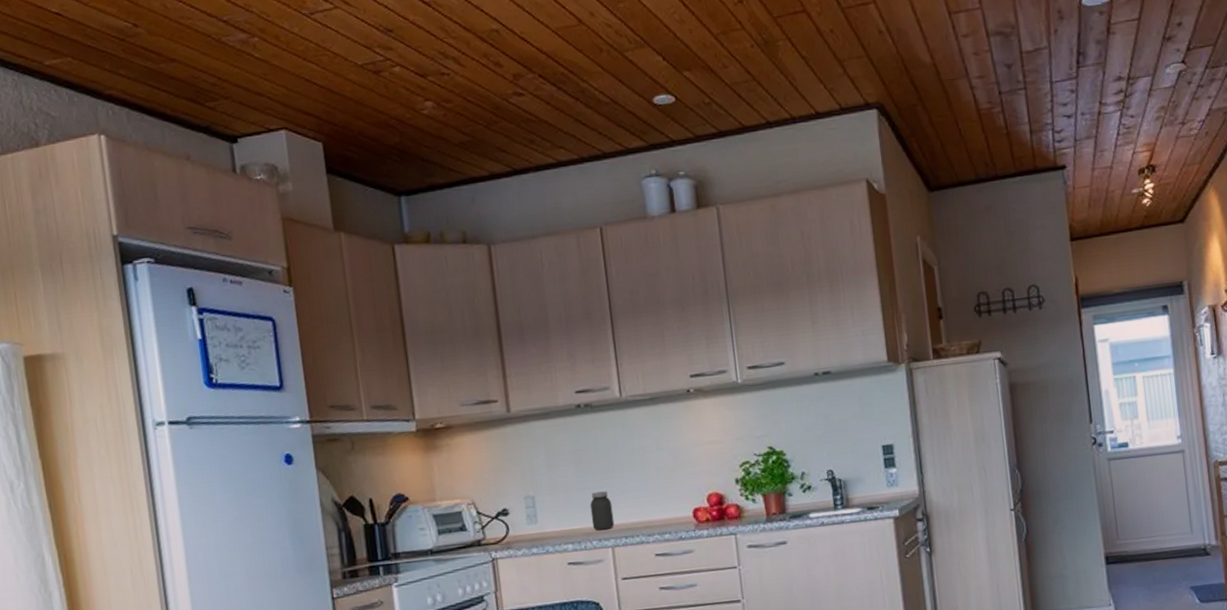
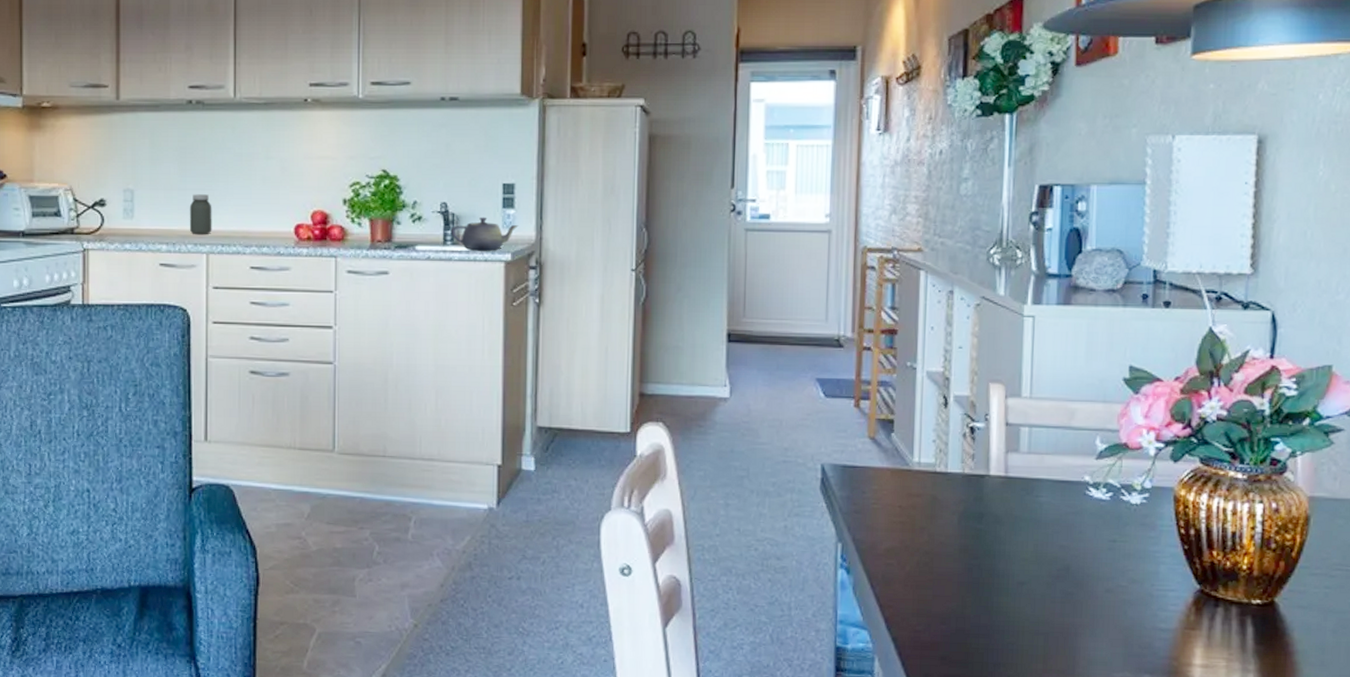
teapot: none [839,478,902,512] -> present [450,217,519,252]

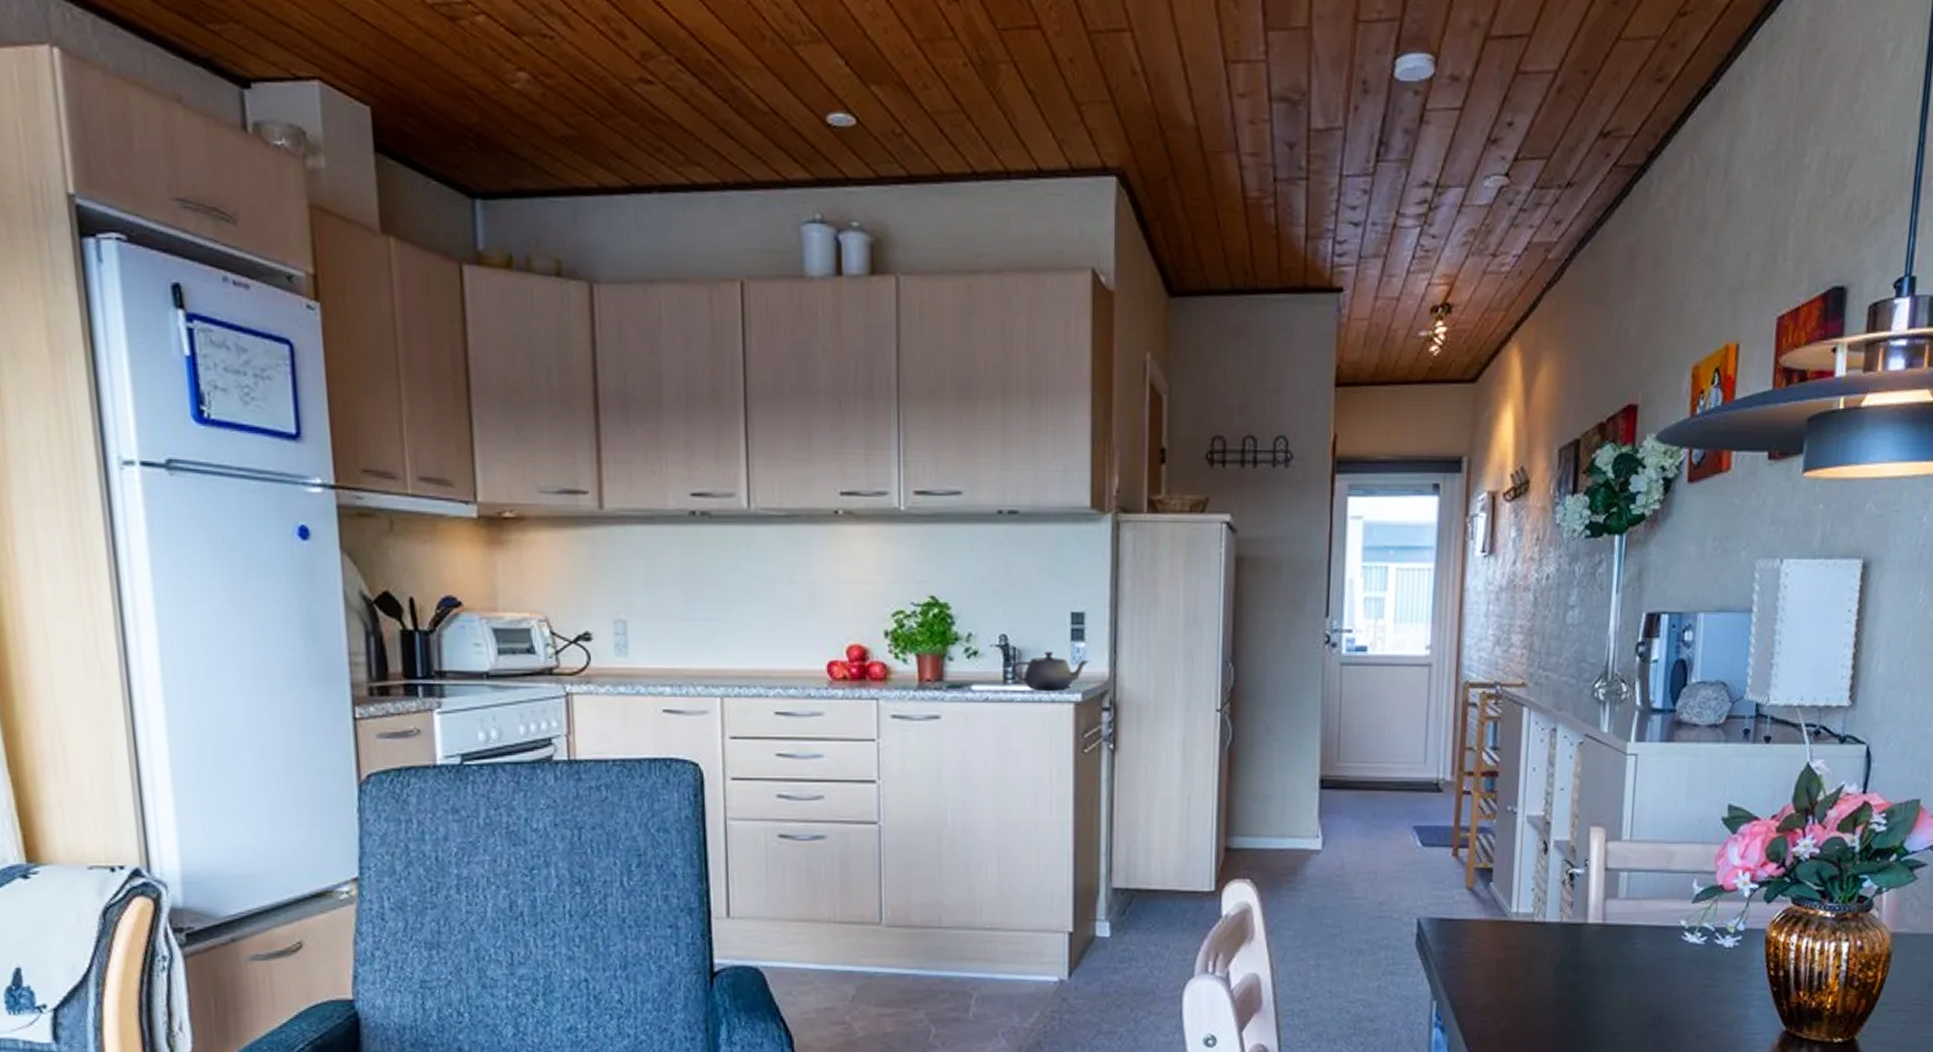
jar: present [189,194,212,234] -> none [697,626,727,674]

